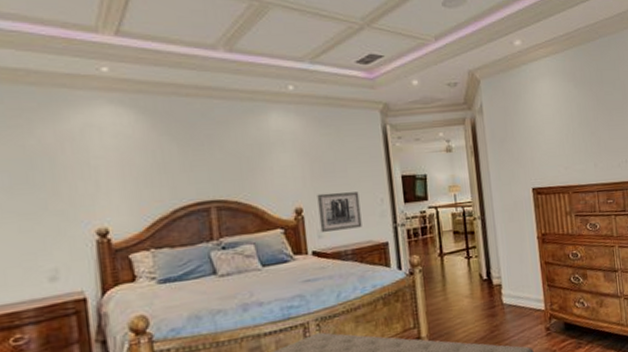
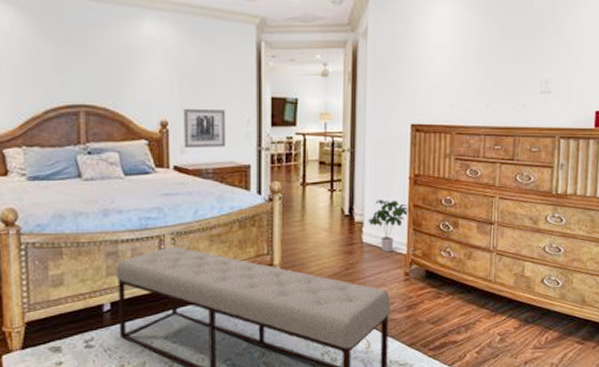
potted plant: none [505,260,542,310] -> present [368,200,410,252]

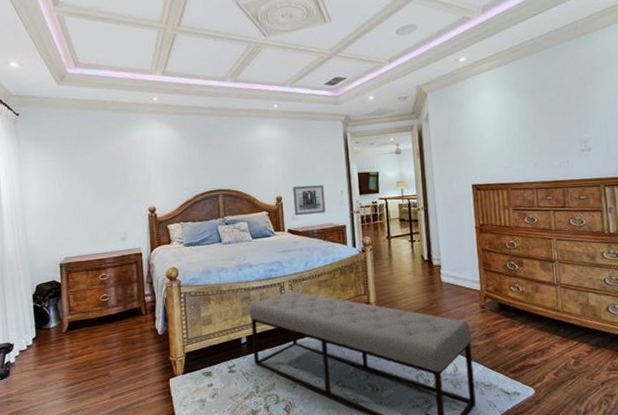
potted plant: present [368,200,410,252] -> none [444,246,479,289]

